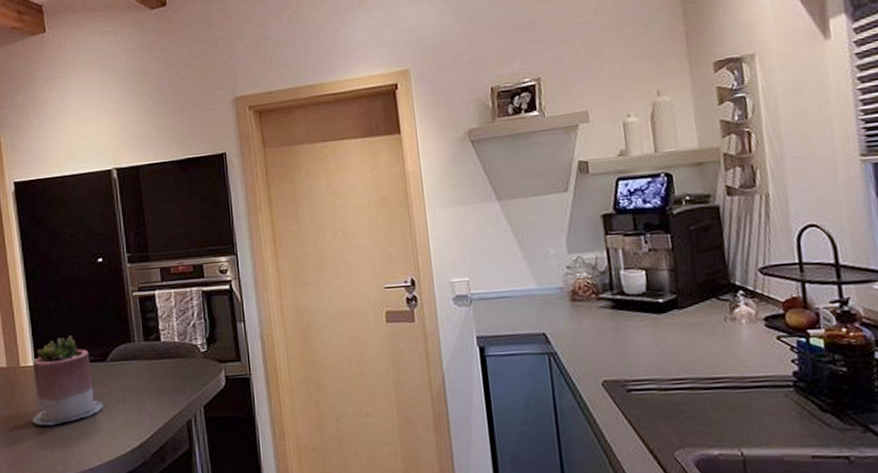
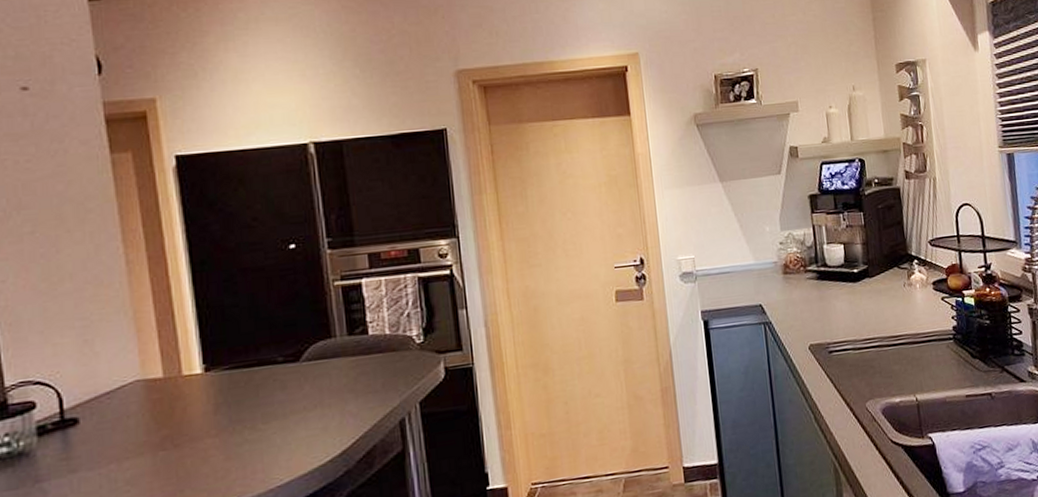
succulent planter: present [32,336,104,426] -> none [200,335,297,443]

